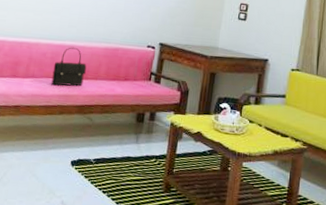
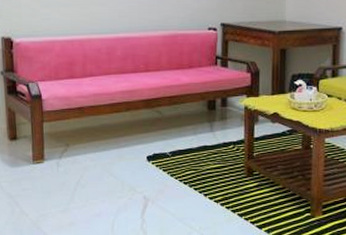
handbag: present [51,47,87,86] -> none [111,39,146,82]

